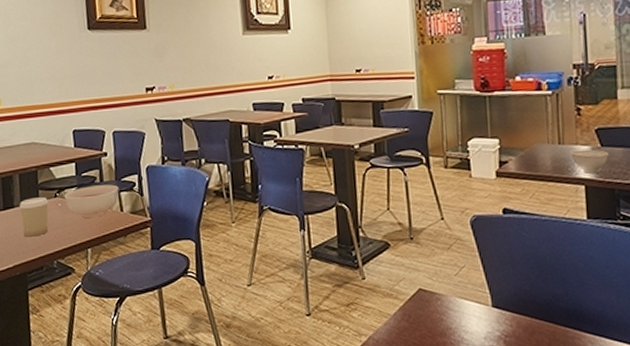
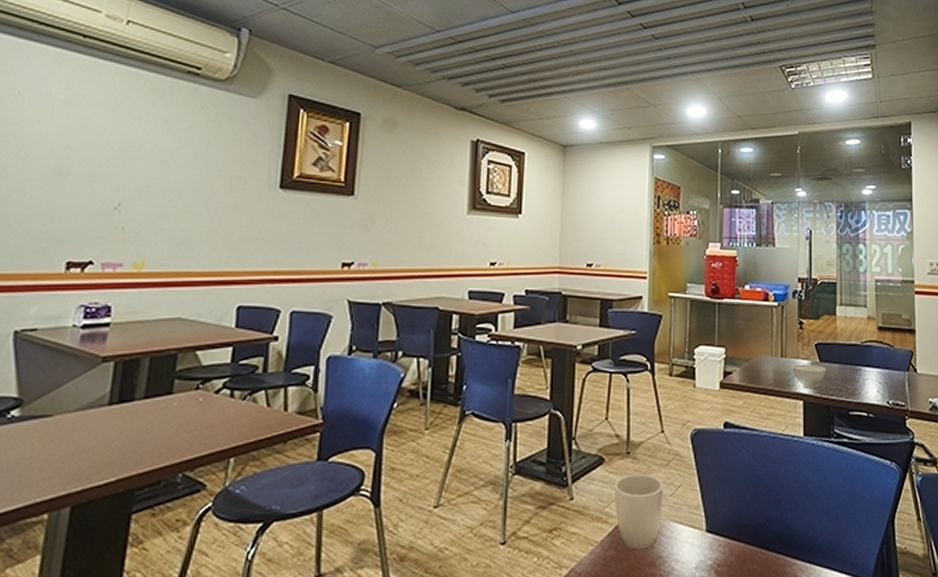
cup: present [19,197,48,237] -> none [140,389,186,441]
bowl: present [64,184,119,218] -> none [209,376,287,417]
cup: none [401,257,449,322] -> present [615,474,664,550]

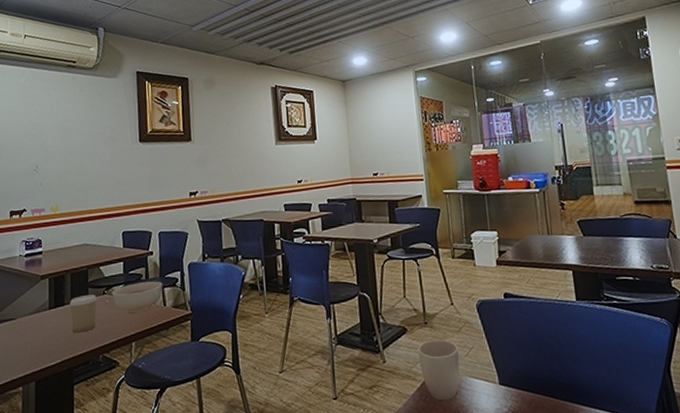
cup: none [140,389,186,441] -> present [69,294,97,333]
bowl: none [209,376,287,417] -> present [112,281,163,313]
bowl: present [792,364,827,389] -> none [558,238,591,260]

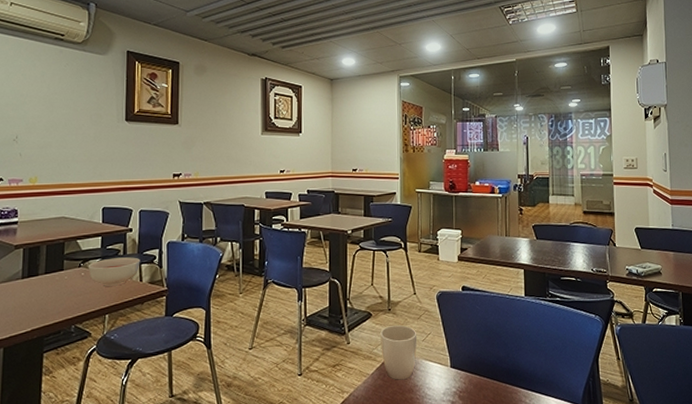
cup: present [69,294,97,333] -> none [43,267,72,303]

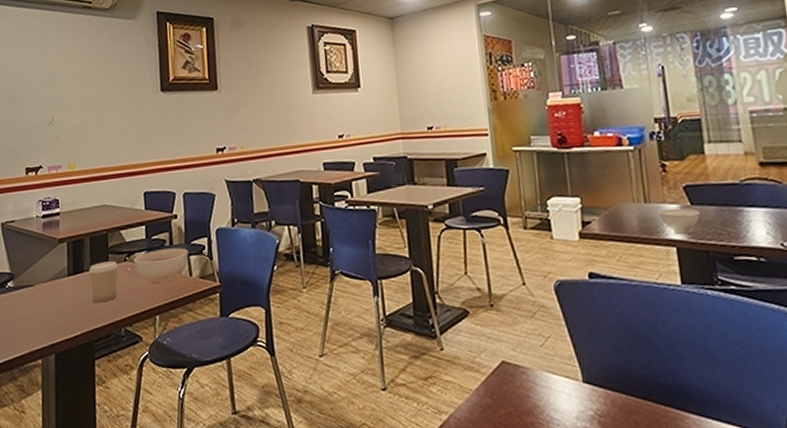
cup: none [43,267,72,303] -> present [89,261,118,303]
cup: present [380,325,417,380] -> none [482,326,534,399]
bowl: none [514,241,542,260] -> present [658,208,701,234]

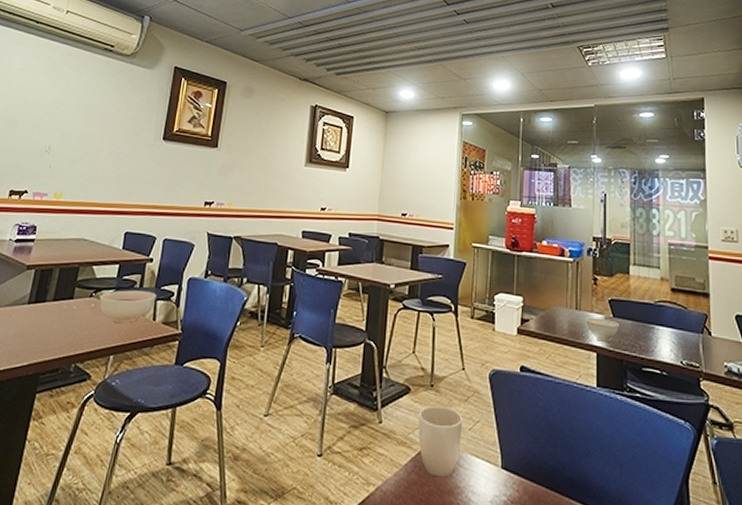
cup: present [89,261,118,303] -> none [47,294,83,336]
cup: none [482,326,534,399] -> present [418,406,463,478]

